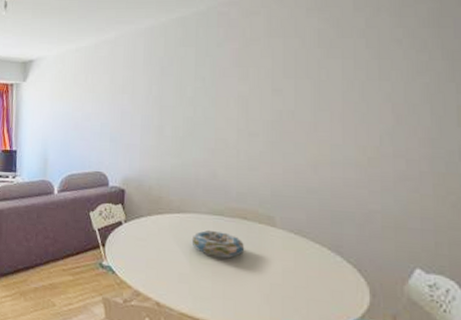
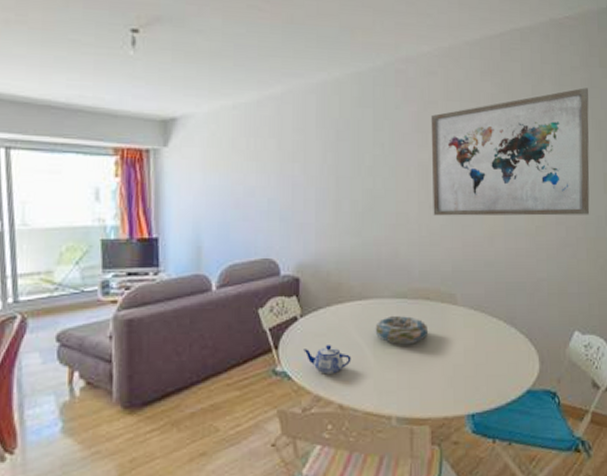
teapot: none [126,249,169,275] -> present [304,345,351,375]
wall art: none [252,18,438,149] -> present [431,88,590,216]

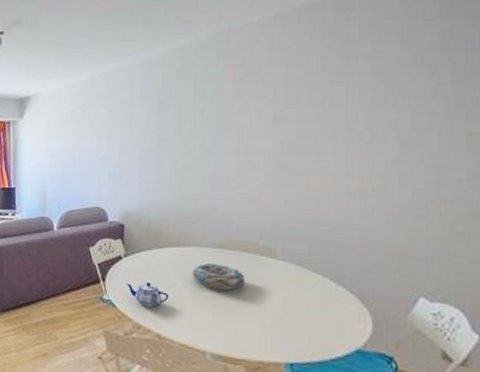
wall art: present [431,88,590,216] -> none [252,40,448,177]

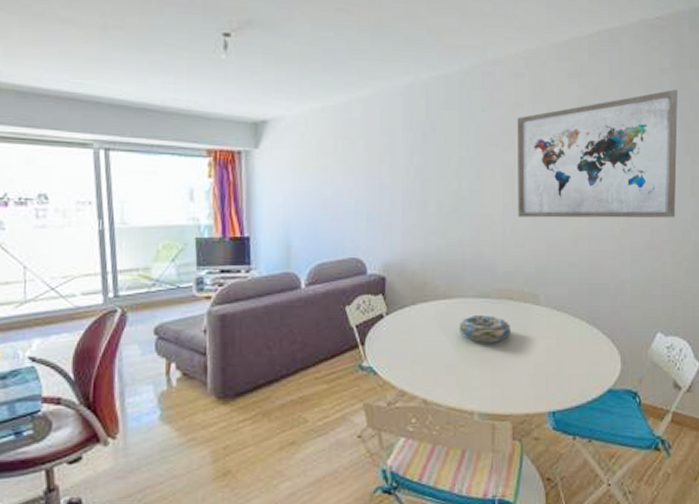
teapot: present [127,282,169,308] -> none [389,342,435,371]
wall art: none [252,40,448,177] -> present [517,89,677,218]

